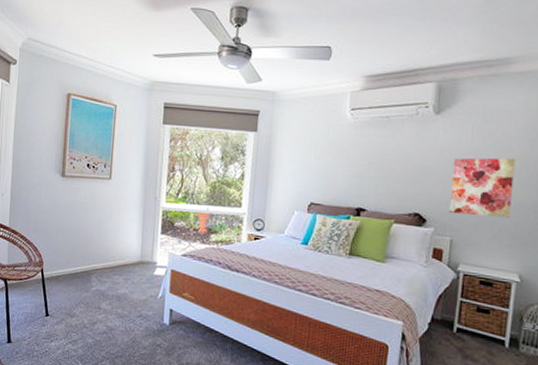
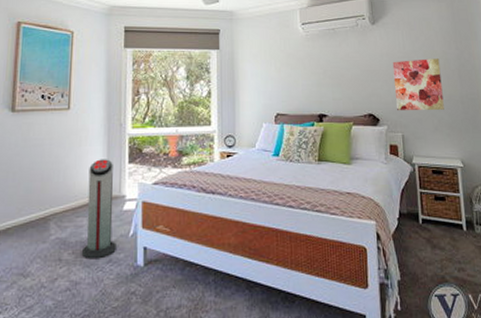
air purifier: none [116,227,147,312] -> present [81,159,116,260]

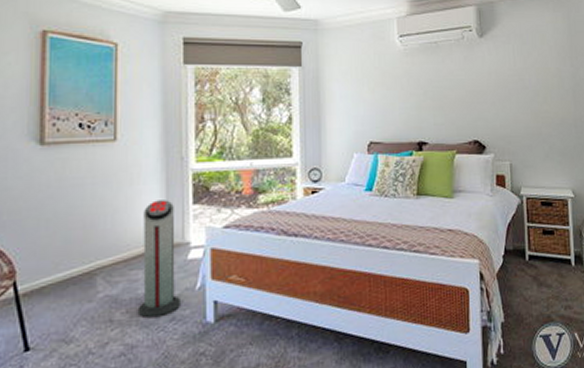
wall art: present [392,59,444,110] -> none [501,77,556,136]

